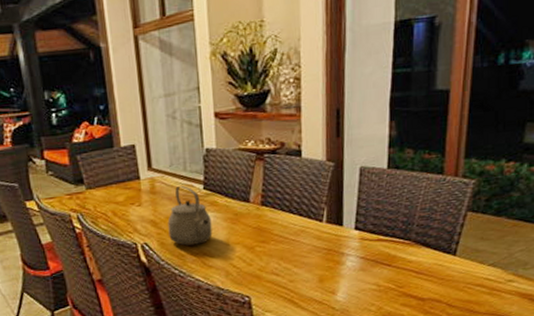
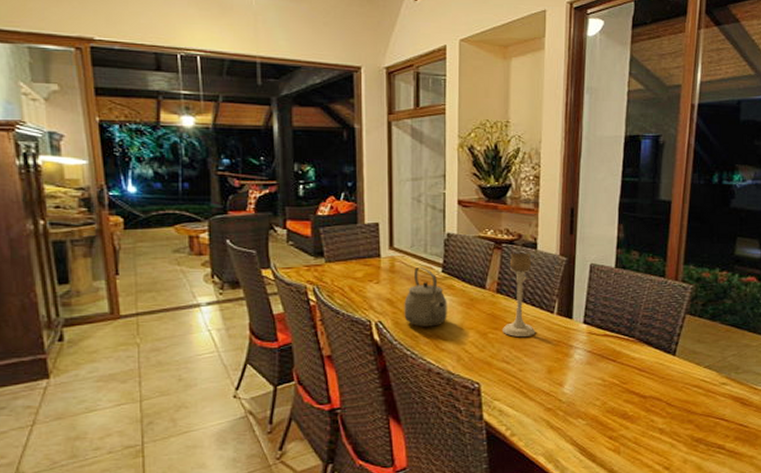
candle holder: none [269,161,305,248] -> present [502,252,536,337]

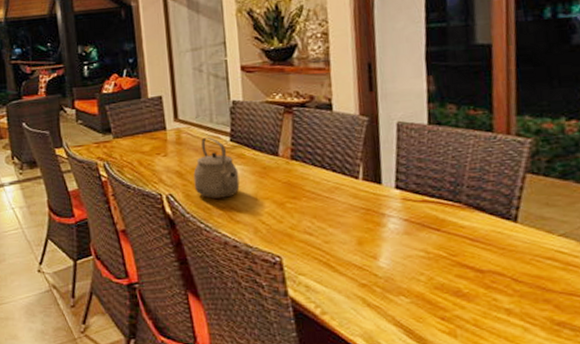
candle holder: present [502,252,536,337] -> none [300,115,340,206]

